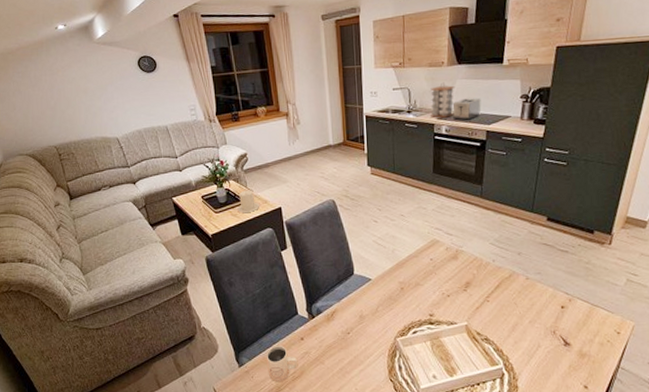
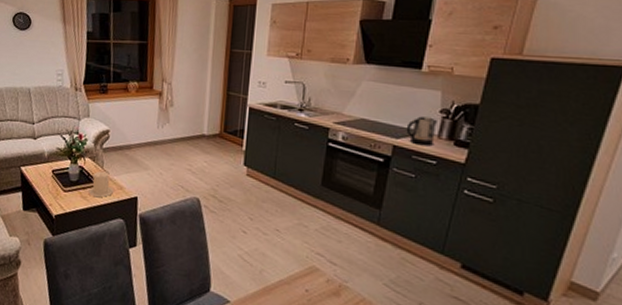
spice rack: present [430,82,455,118] -> none [326,81,360,123]
toaster: present [452,98,481,121] -> none [353,104,390,130]
kettle: none [495,103,519,128] -> present [406,116,437,147]

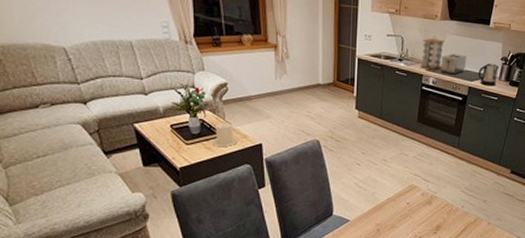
spice rack: none [326,81,360,123] -> present [420,35,445,70]
toaster: none [353,104,390,130] -> present [440,54,467,75]

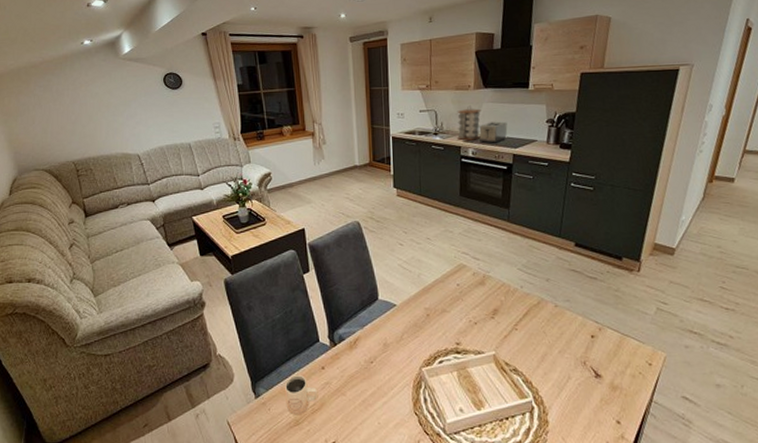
candle: present [212,122,238,146] -> none [259,210,282,233]
kettle: present [478,63,499,87] -> none [521,127,545,152]

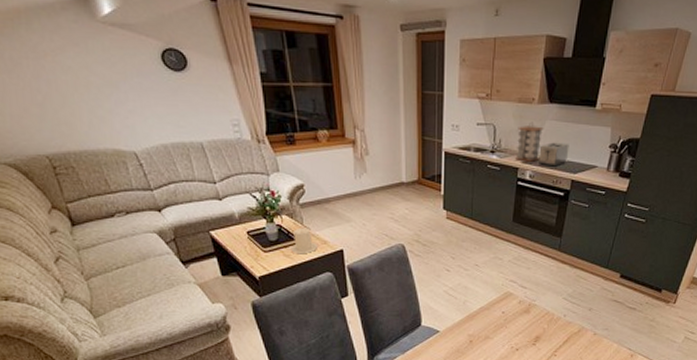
candle: none [259,210,282,233] -> present [291,227,317,253]

